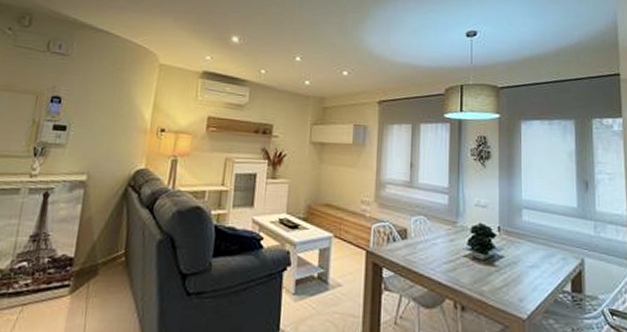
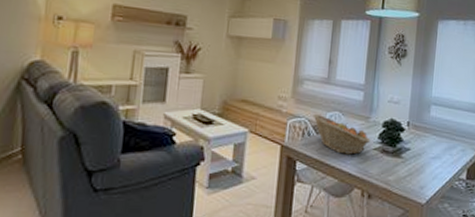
fruit basket: none [397,218,460,262] -> present [313,113,371,155]

